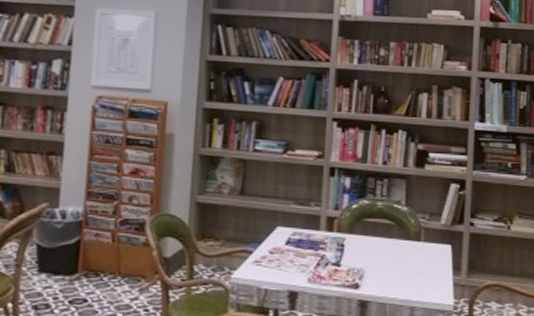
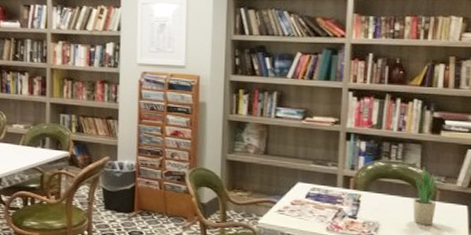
potted plant: none [398,204,426,269] -> present [413,167,442,225]

